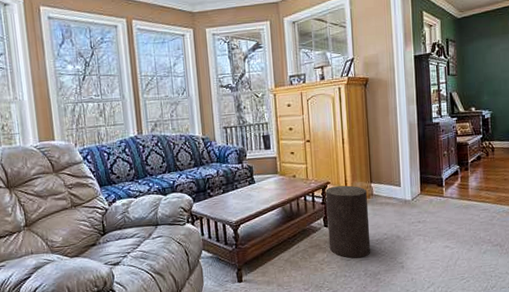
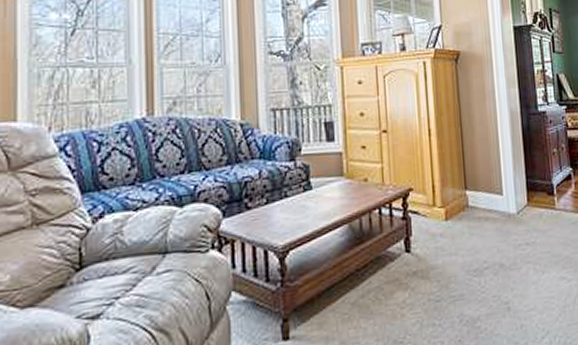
stool: present [325,185,371,259] -> none [407,193,468,298]

